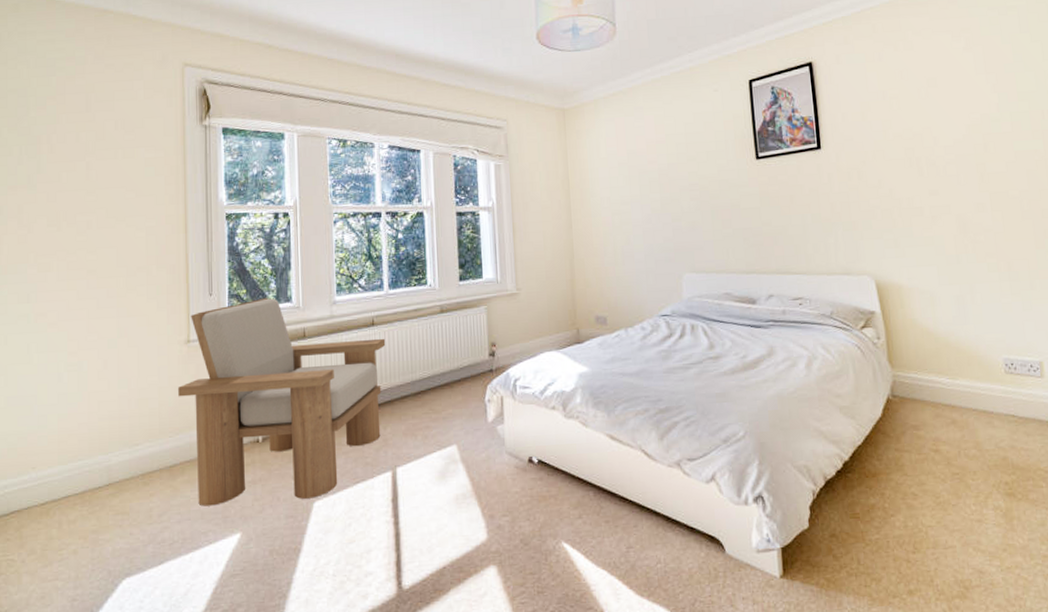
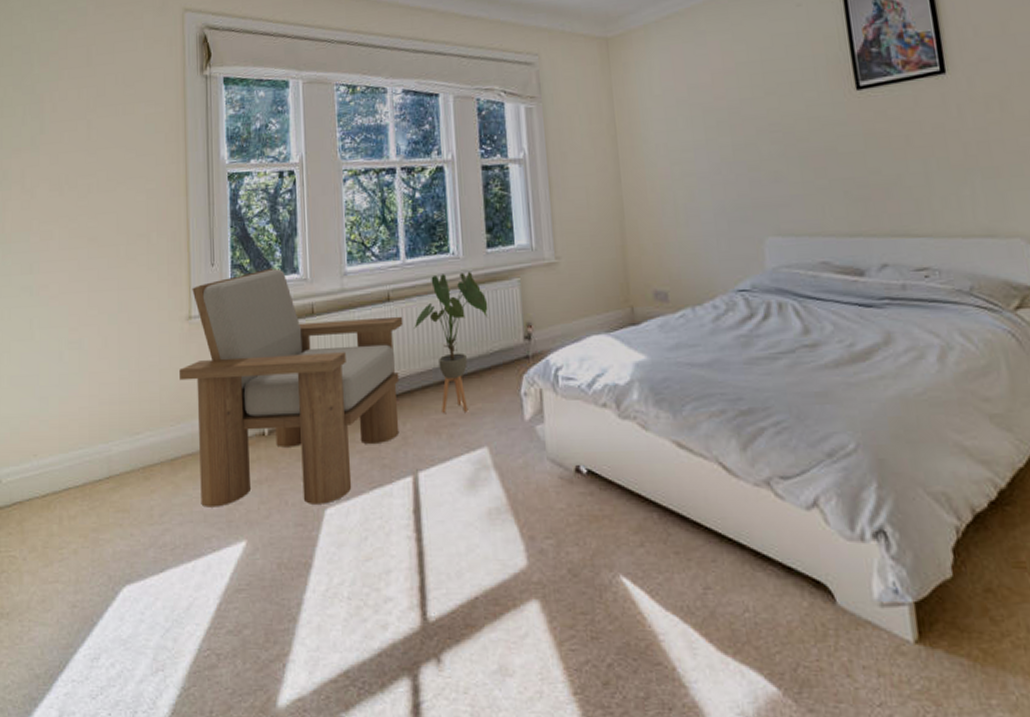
house plant: none [395,300,460,418] -> present [414,271,489,413]

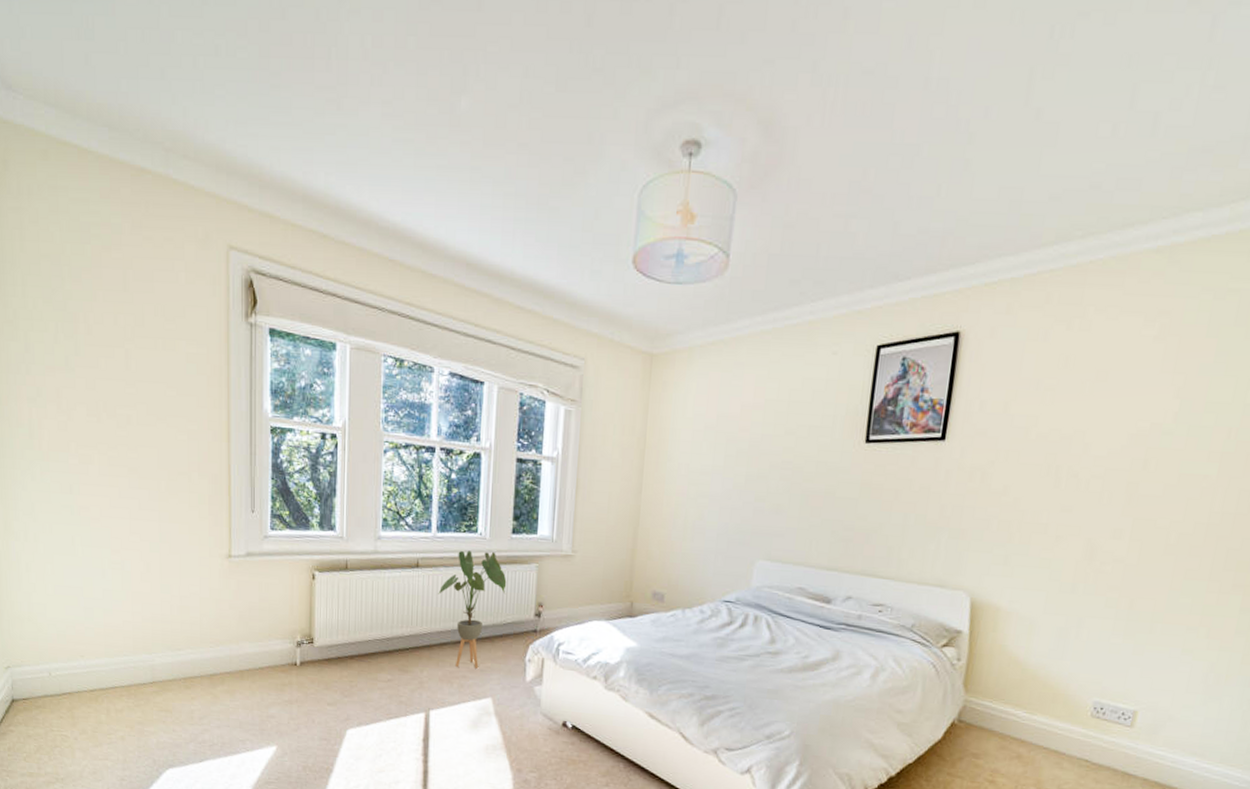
armchair: present [179,268,404,507] -> none [219,522,429,726]

